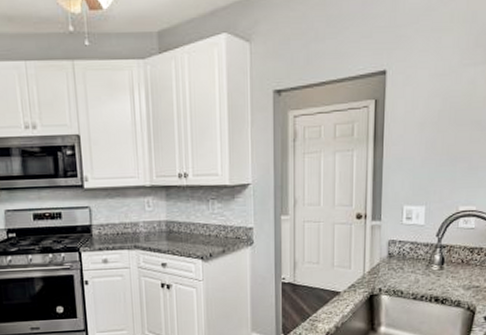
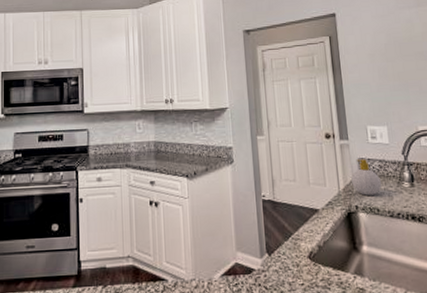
soap bottle: none [378,241,410,278] -> present [351,159,382,196]

